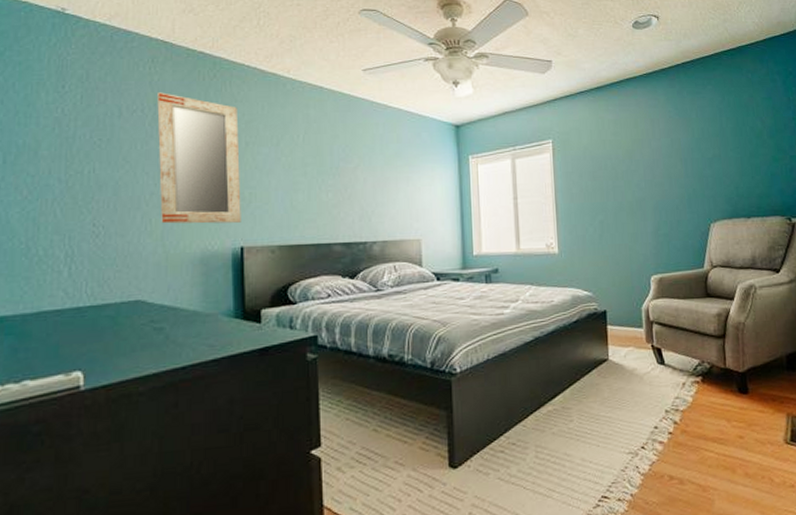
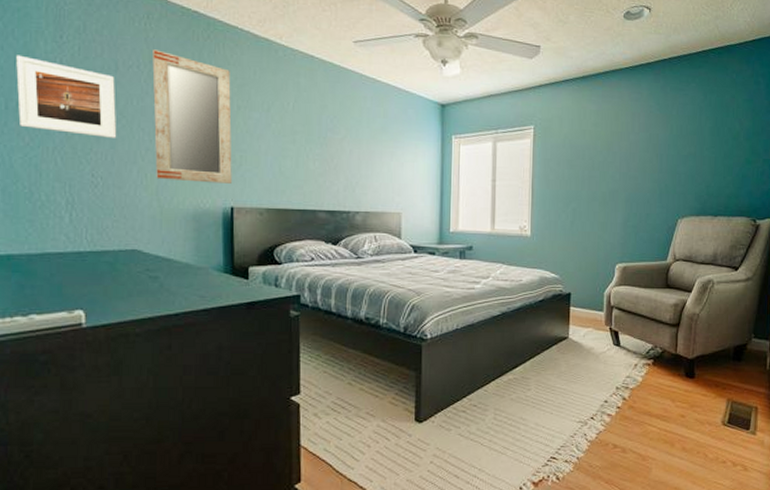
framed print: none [15,108,120,185] -> present [16,55,117,138]

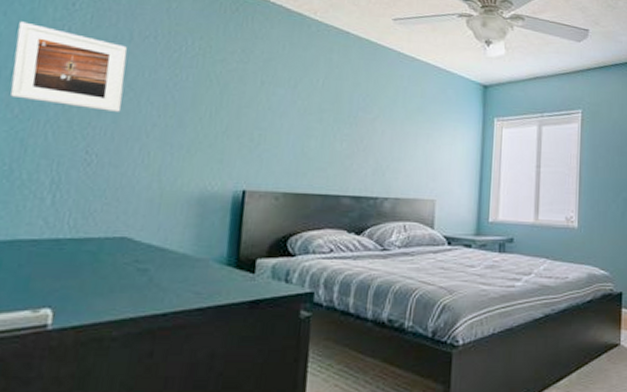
home mirror: present [152,49,232,184] -> none [160,20,257,164]

